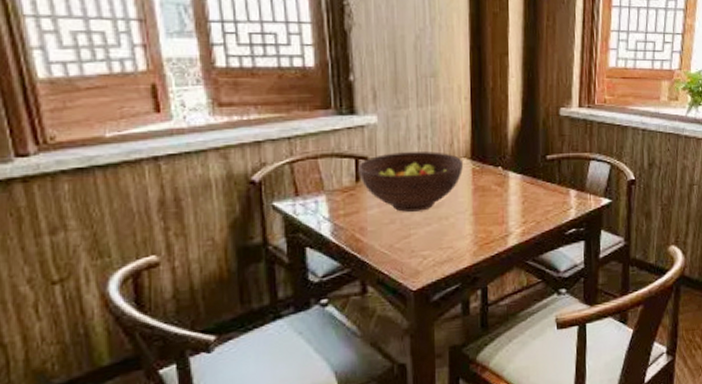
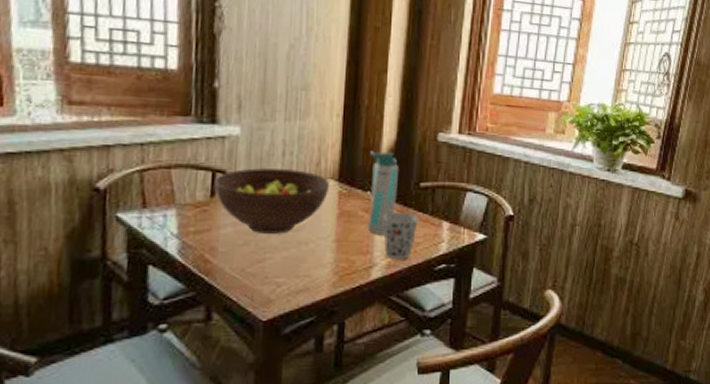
water bottle: none [498,129,526,205] -> present [368,151,398,234]
cup: none [514,182,548,228] -> present [382,210,419,260]

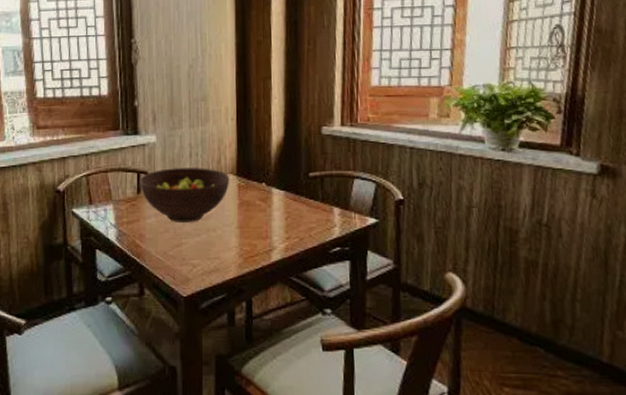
water bottle: present [368,151,398,234] -> none [262,147,289,220]
cup: present [382,210,419,260] -> none [277,199,311,244]

